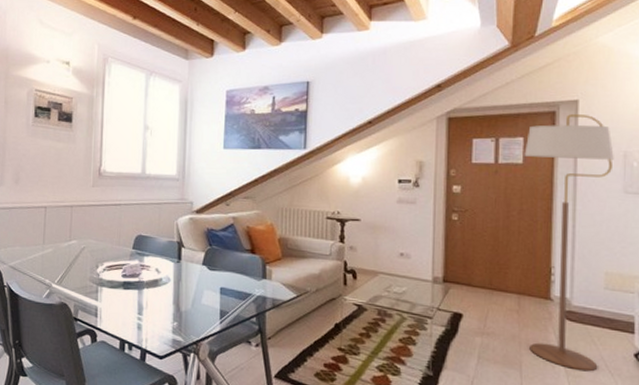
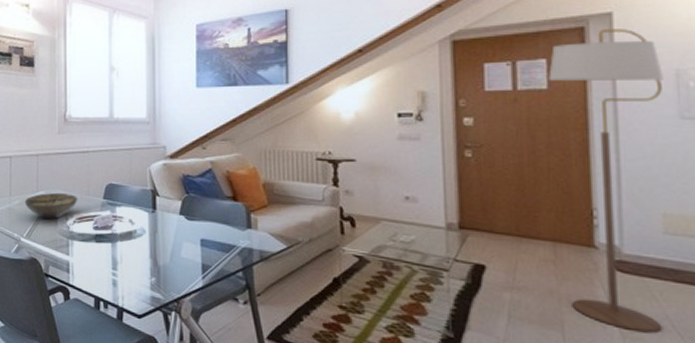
bowl: none [57,242,109,267] -> present [24,192,78,220]

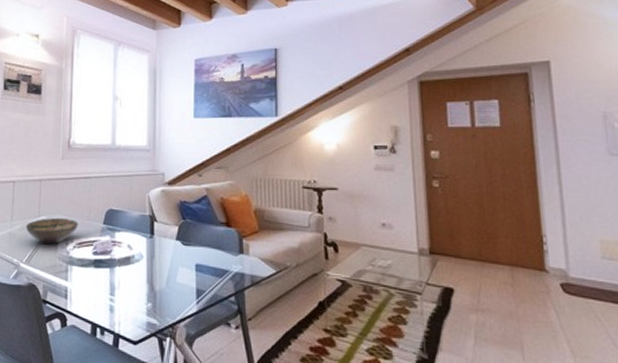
floor lamp: present [548,29,663,334] -> none [500,75,606,352]

